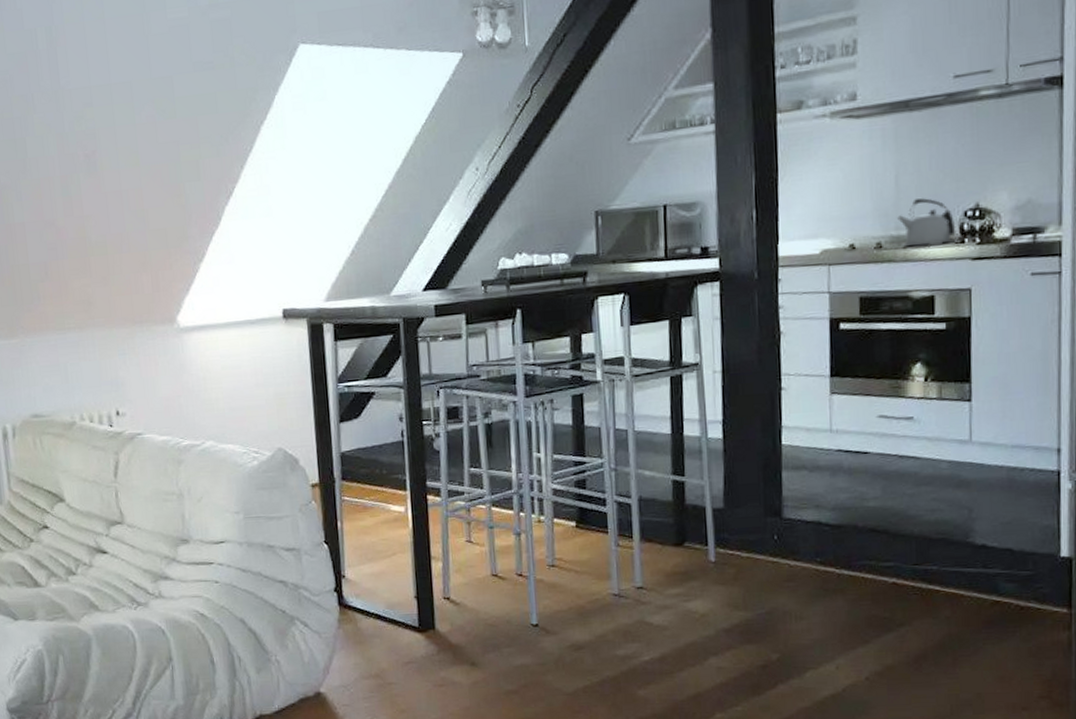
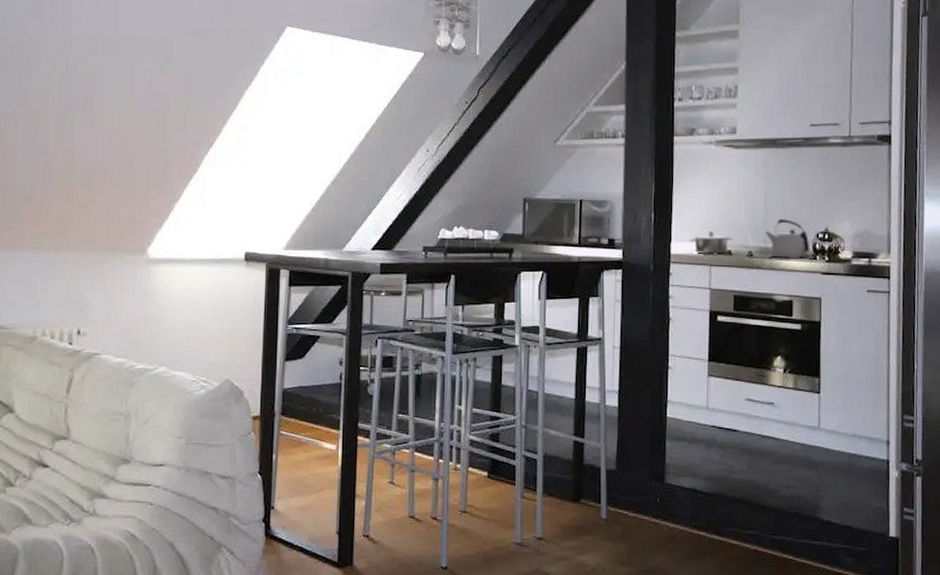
cooking pot: none [801,222,858,253] -> present [689,230,734,255]

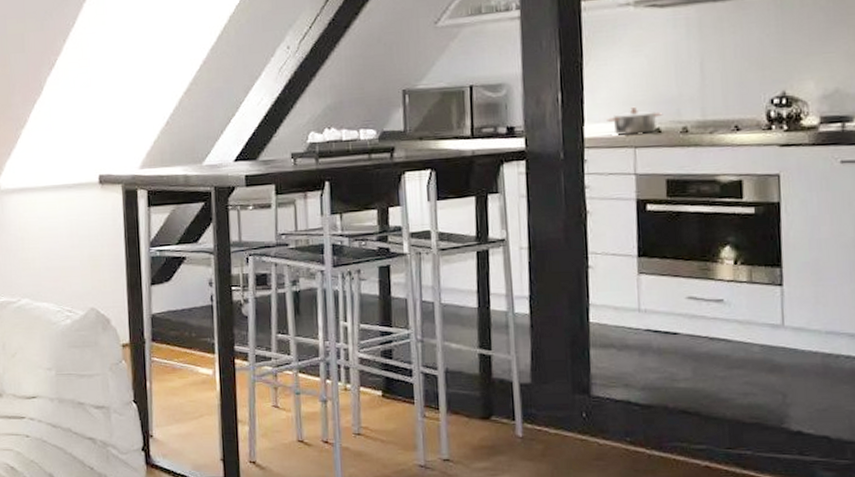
kettle: present [765,219,809,259] -> none [703,85,762,132]

